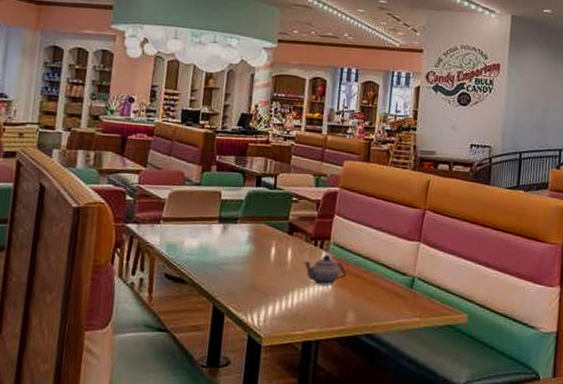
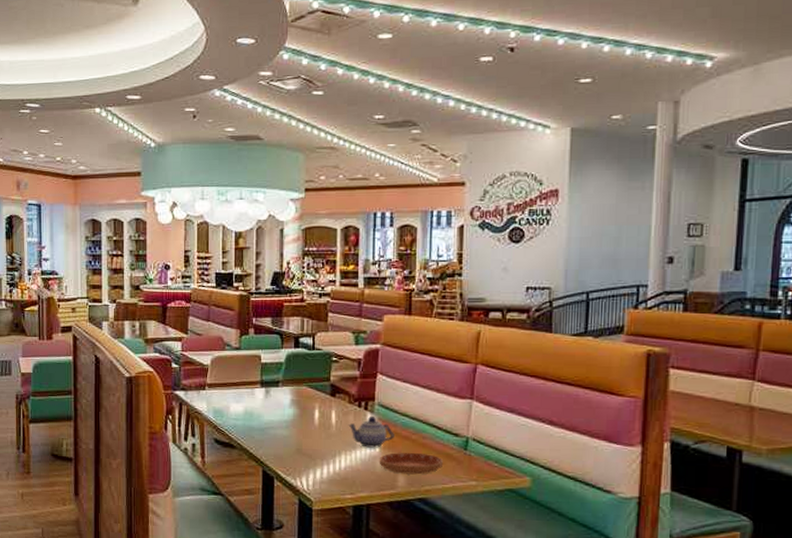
saucer: none [330,290,391,312] -> present [379,452,444,475]

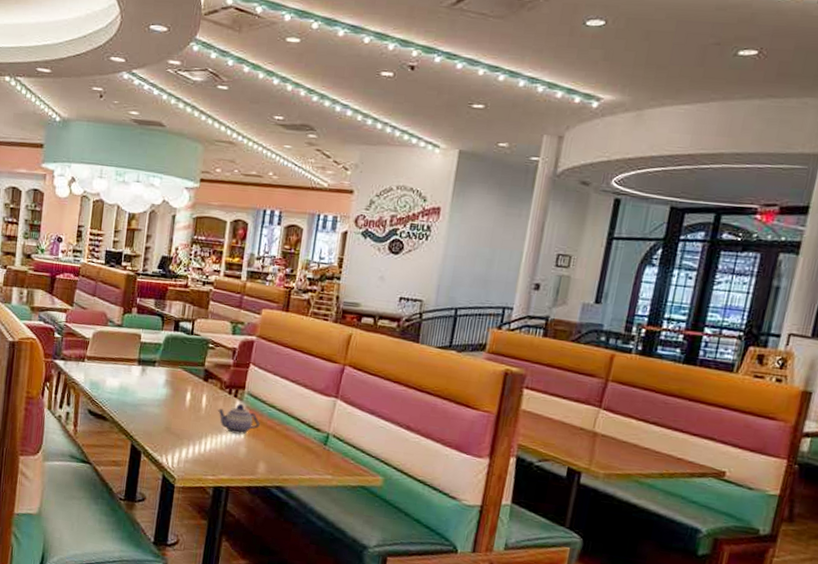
saucer: present [379,452,444,475] -> none [242,440,304,464]

